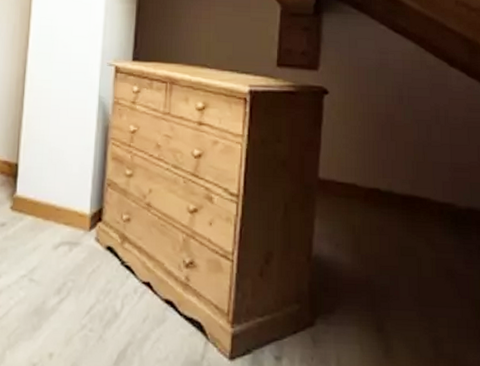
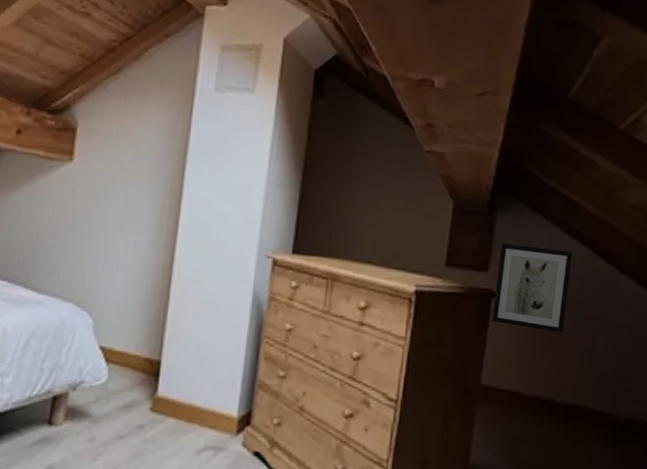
wall art: none [325,43,401,126] -> present [492,243,573,333]

